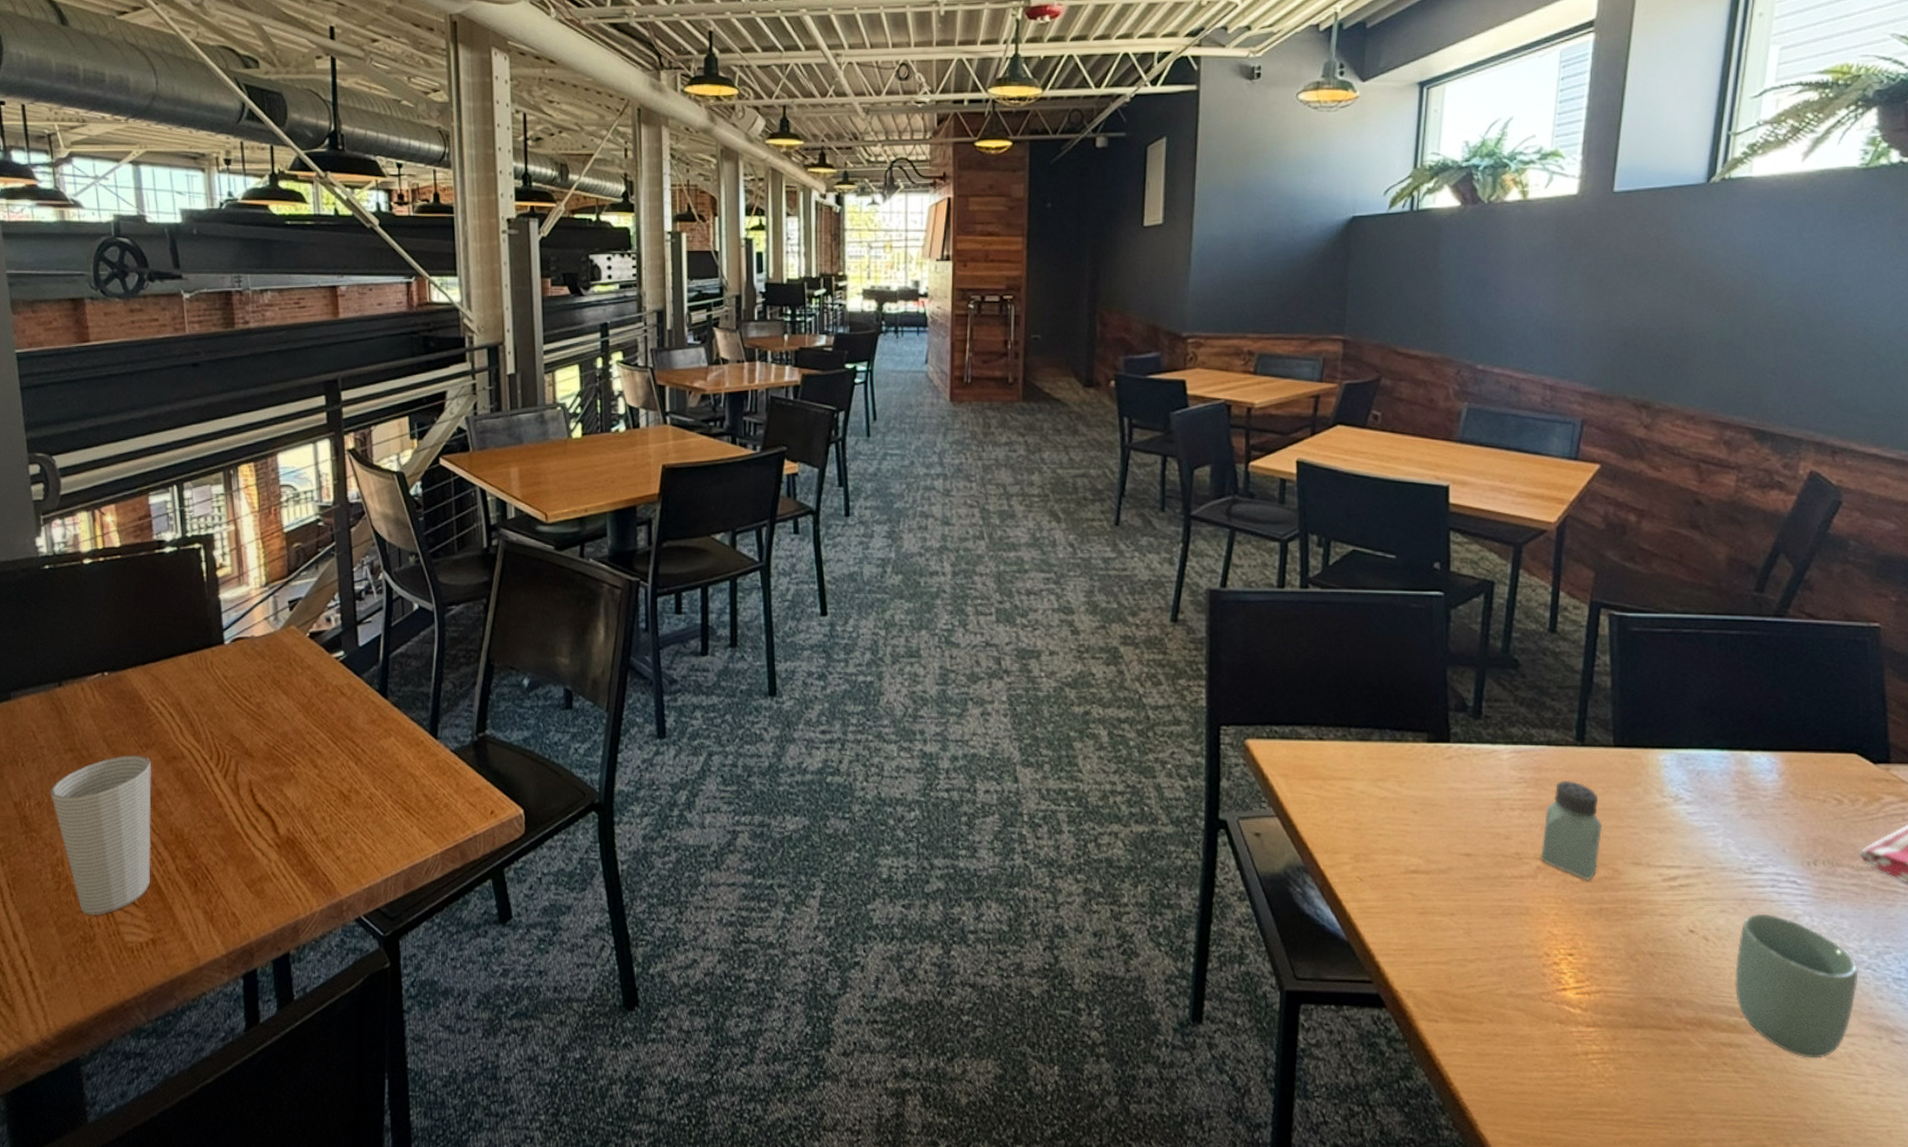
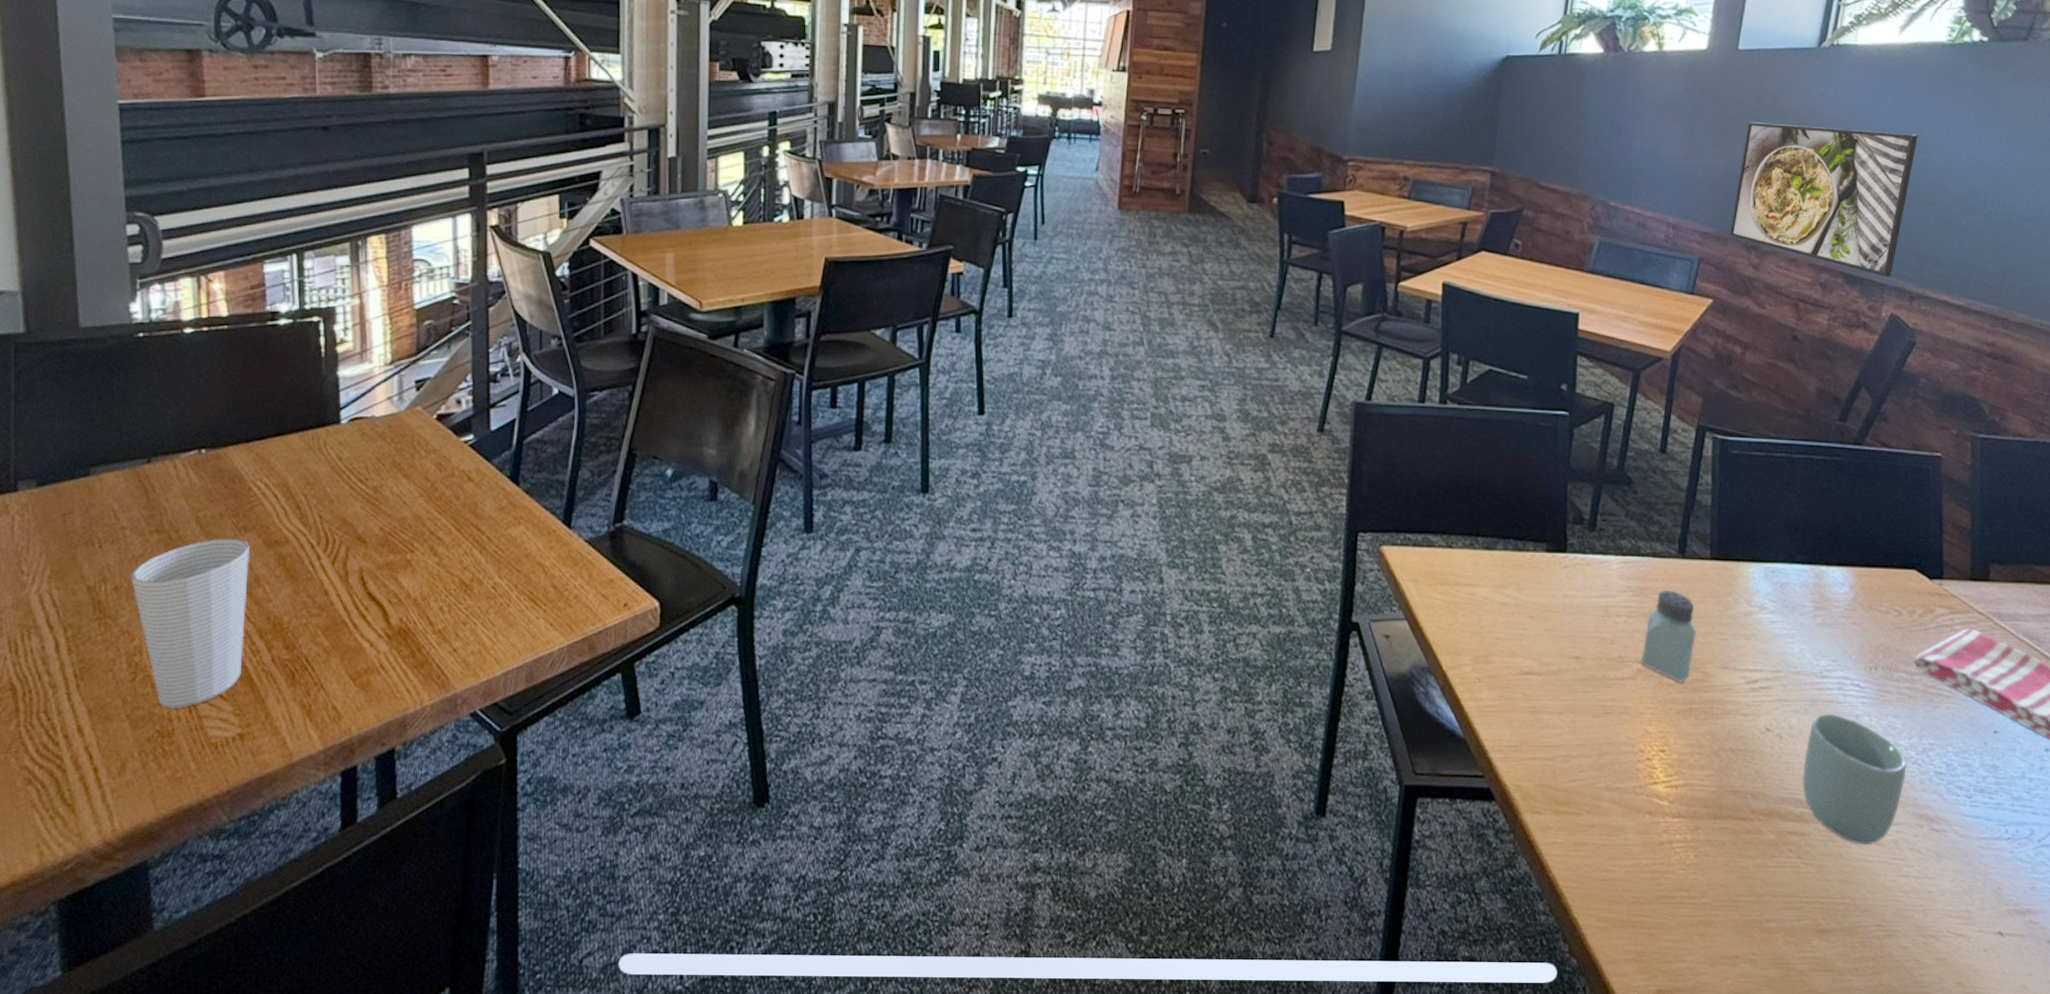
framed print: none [1616,269,1831,431] -> present [1730,122,1918,277]

